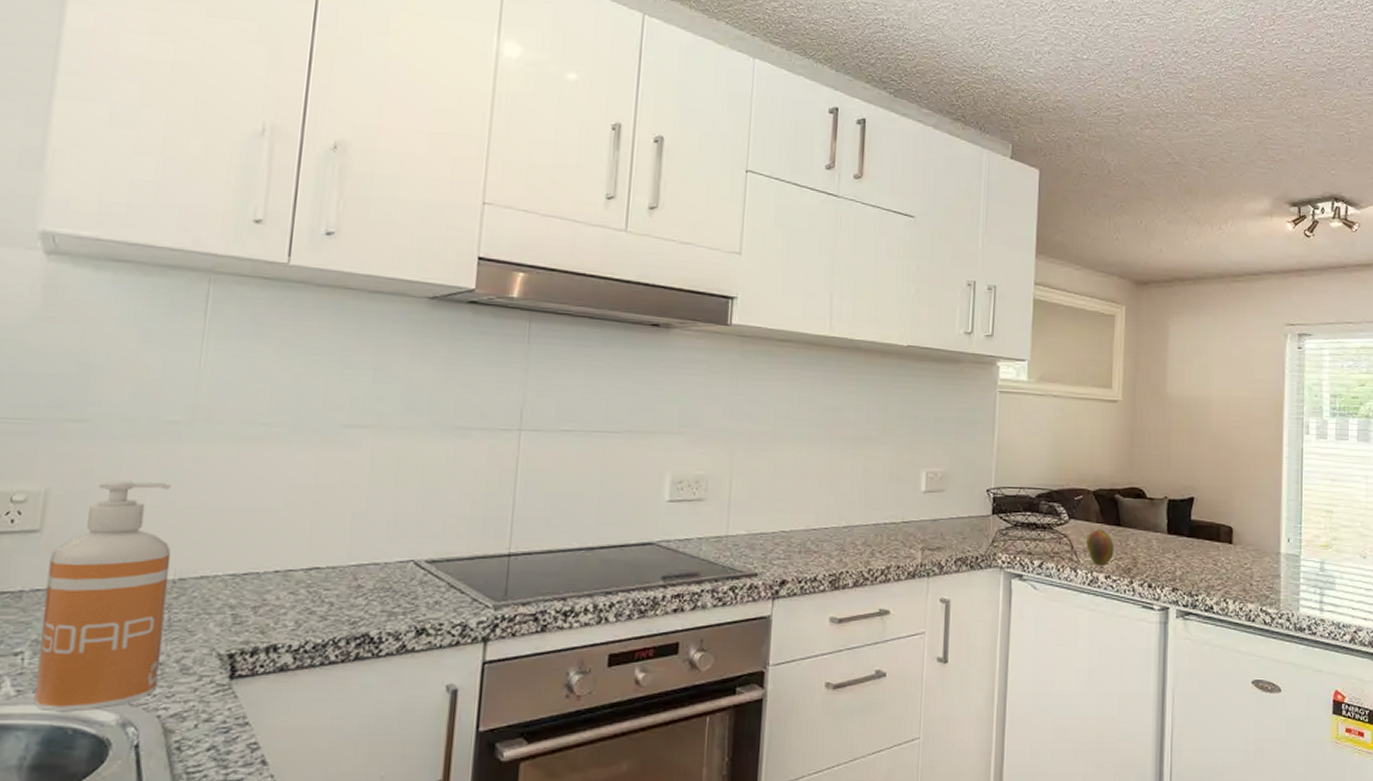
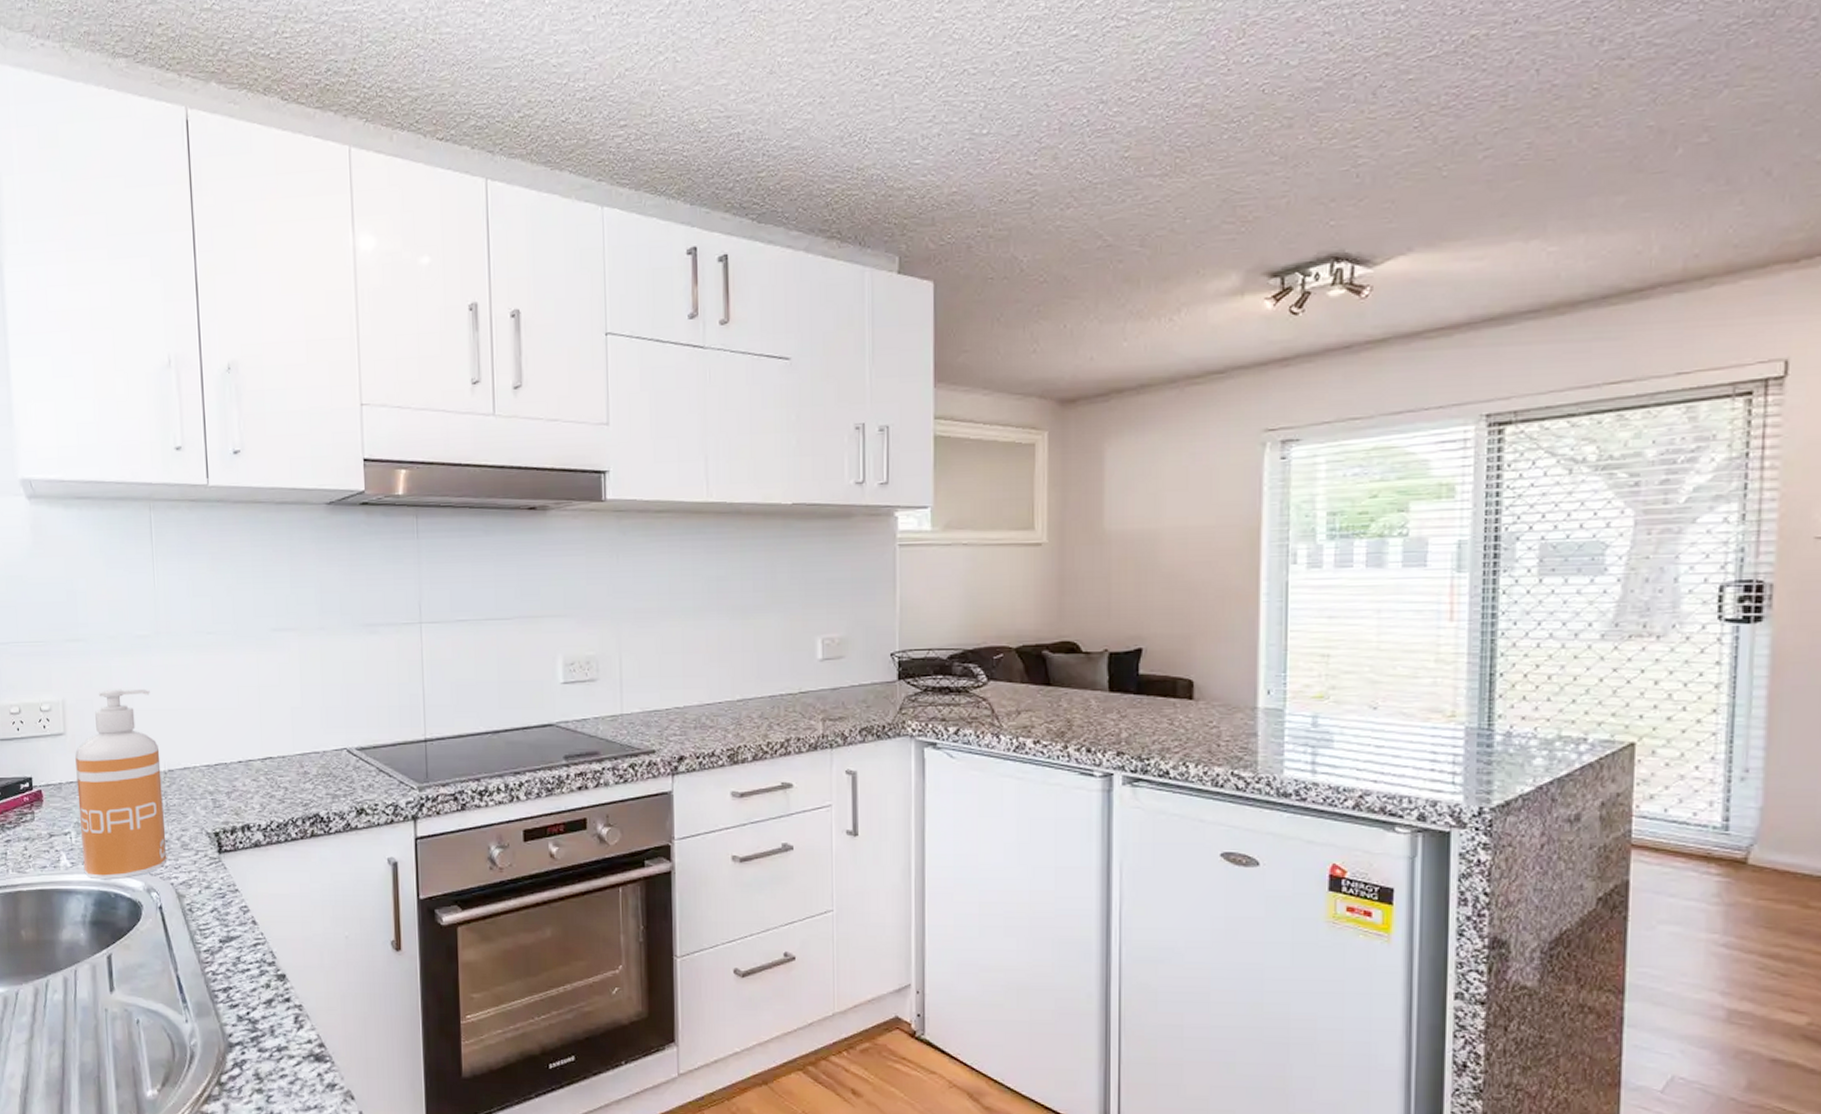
fruit: present [1086,529,1114,566] -> none [1010,690,1043,730]

